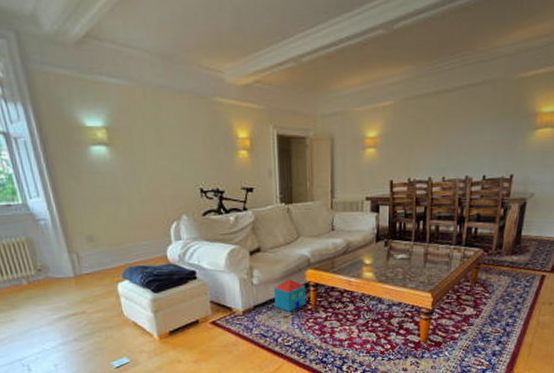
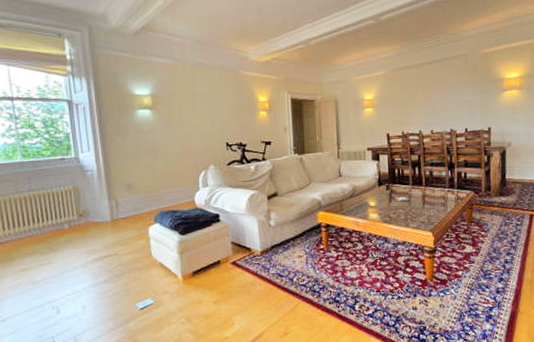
toy house: present [274,279,307,312] -> none [290,221,319,252]

